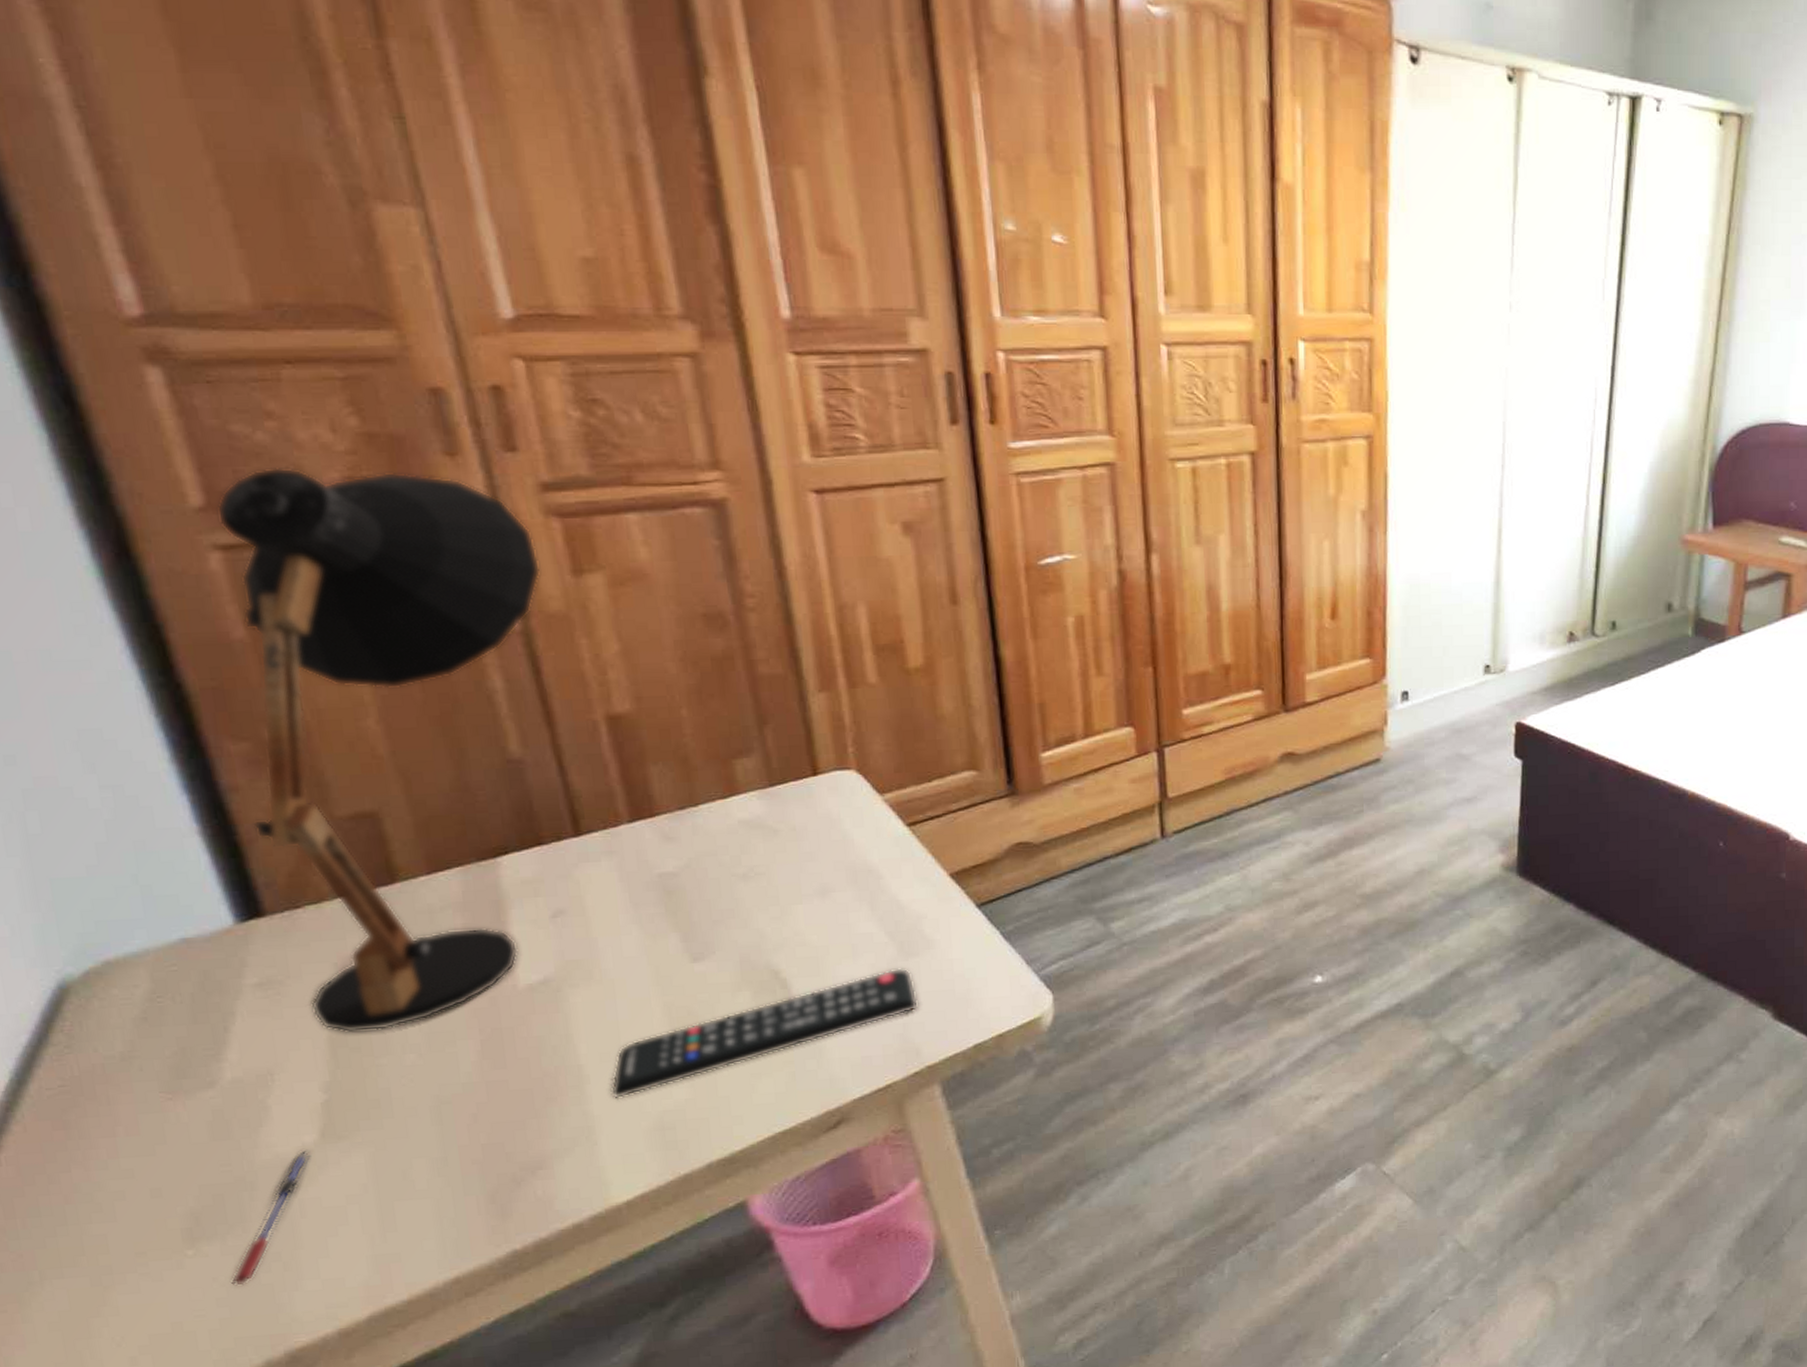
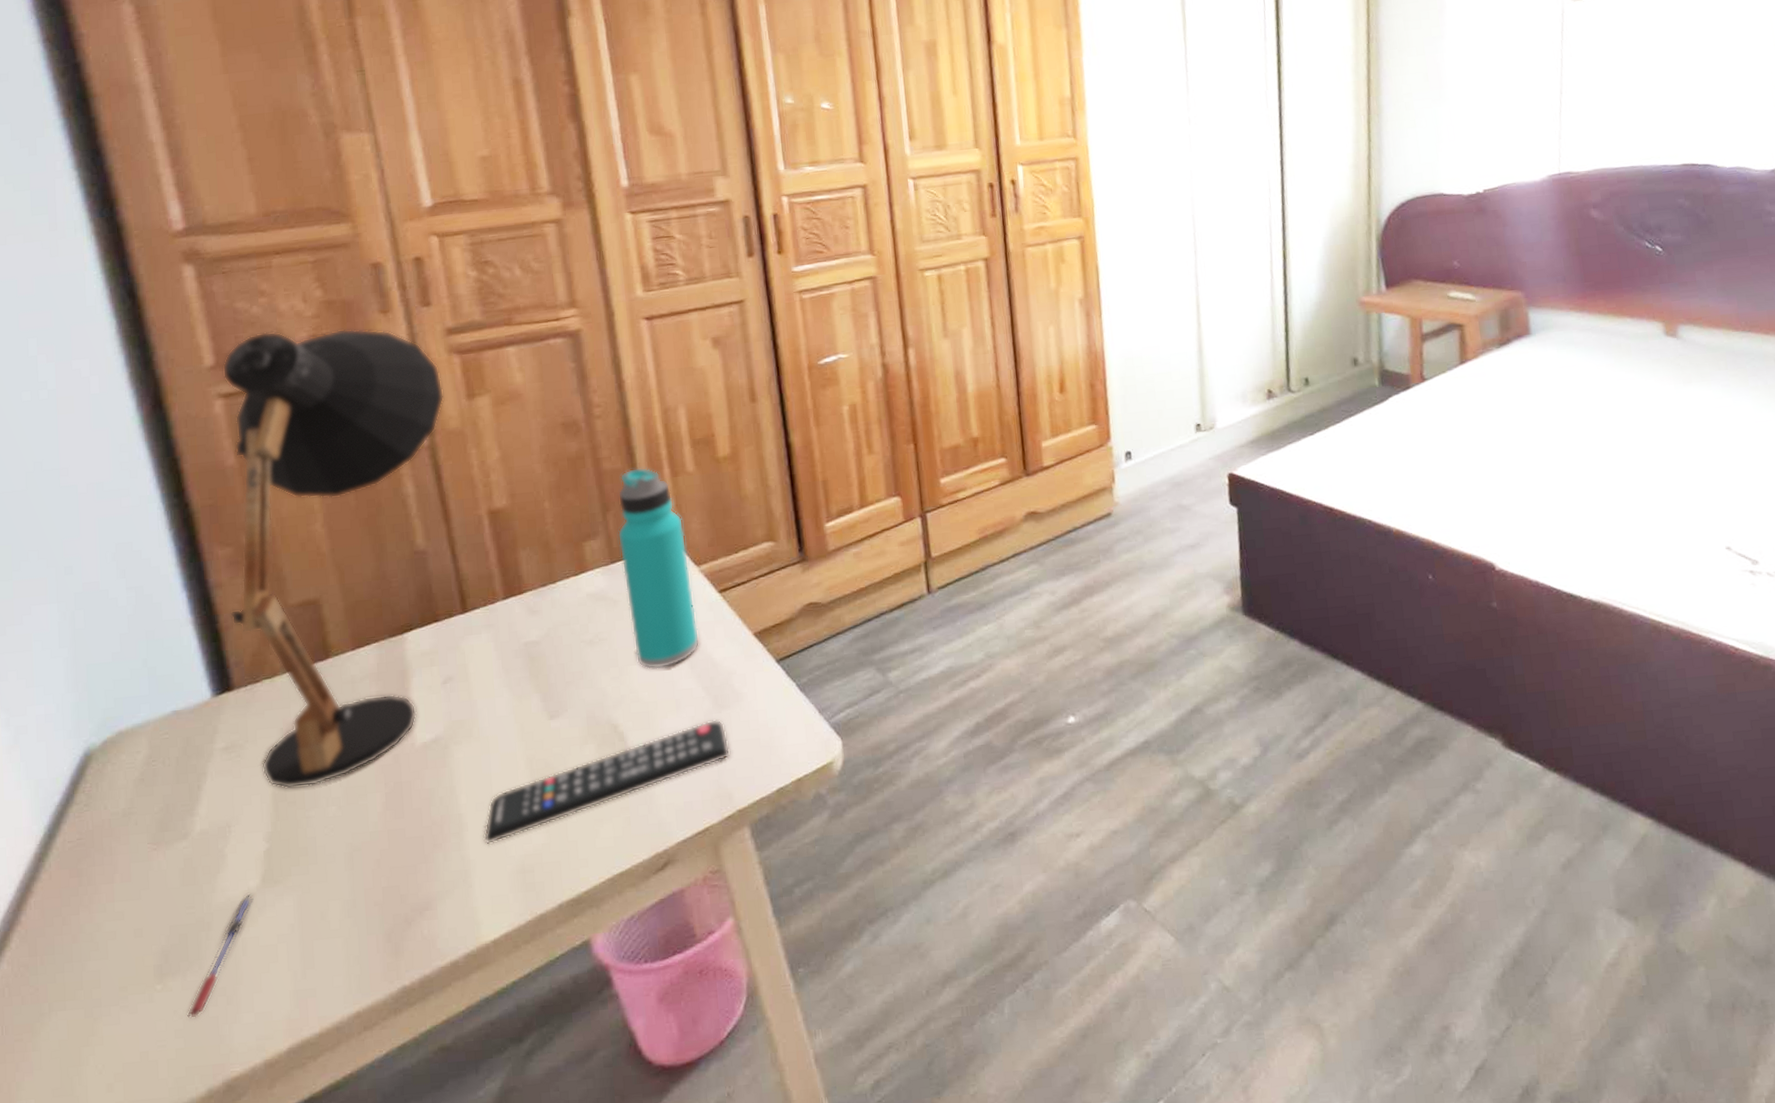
water bottle: none [778,674,883,910] -> present [617,467,700,670]

